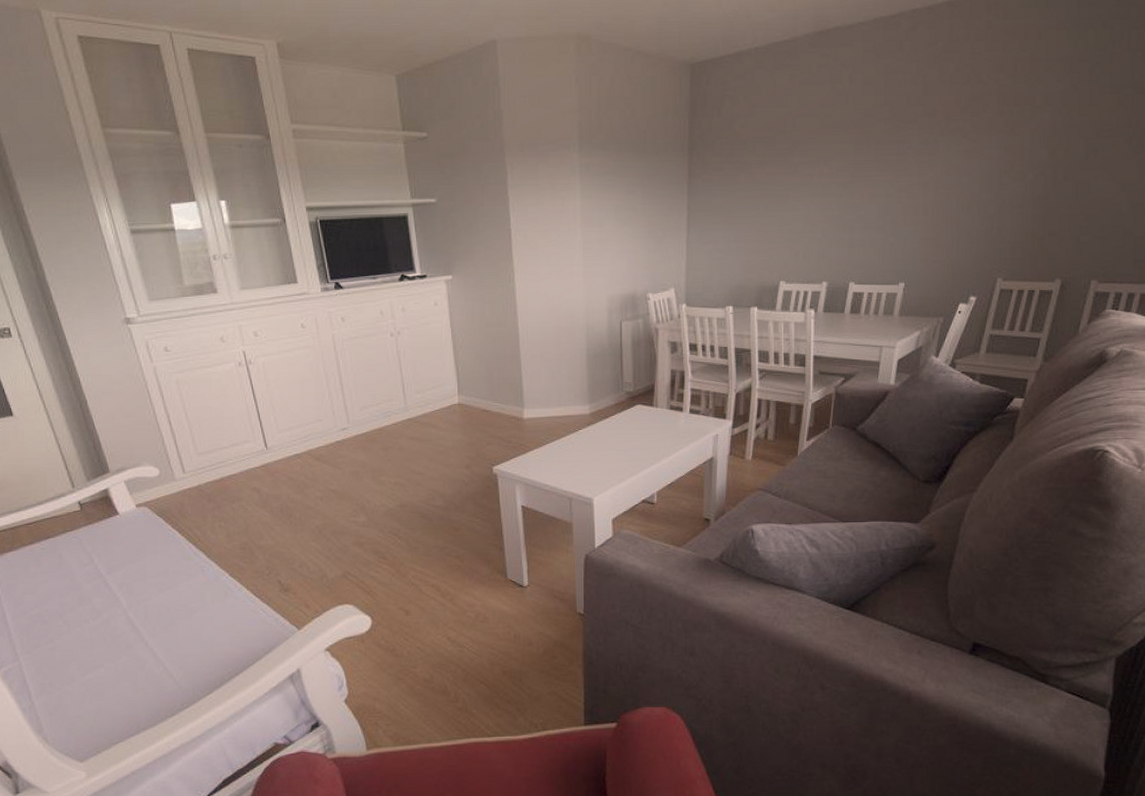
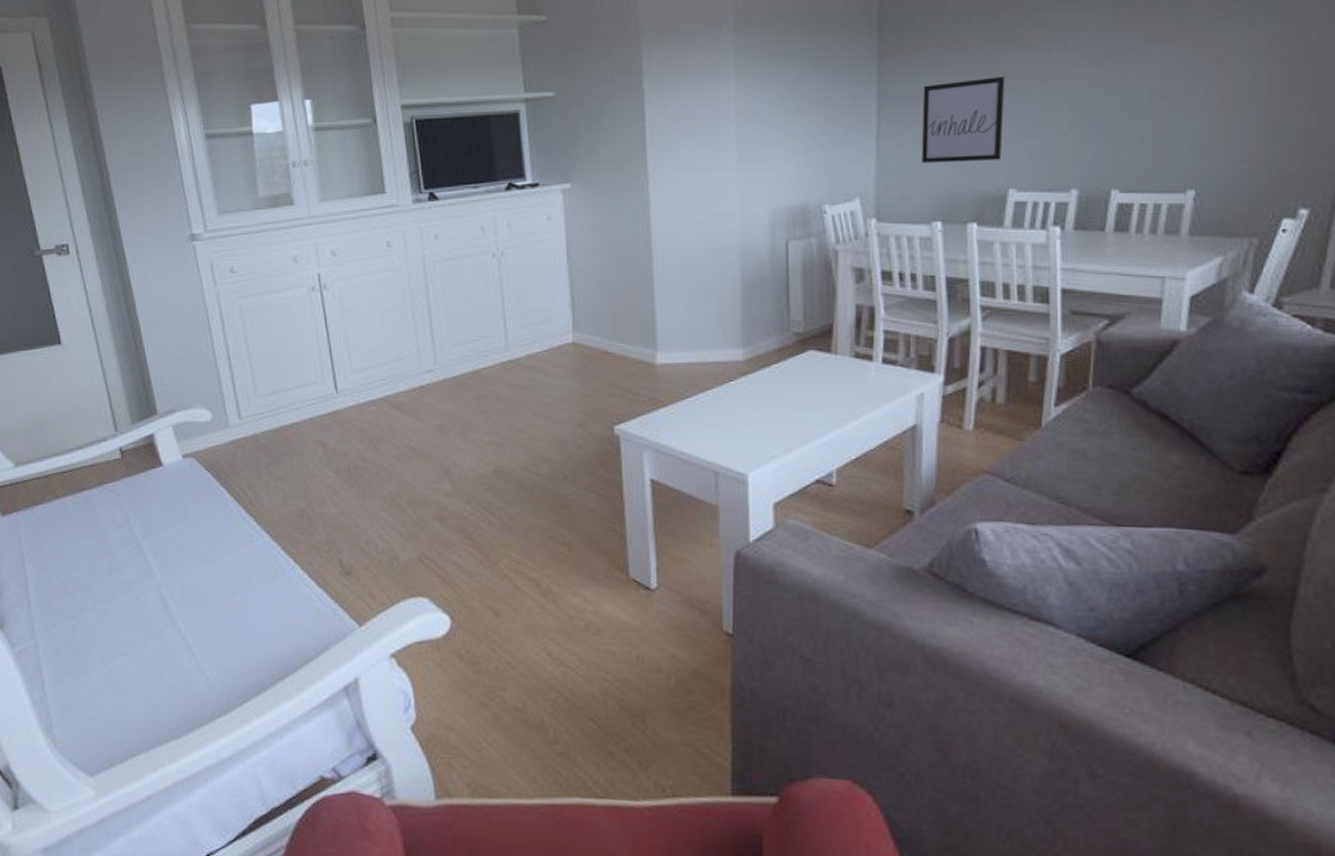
wall art: none [719,194,780,261] -> present [921,76,1006,163]

